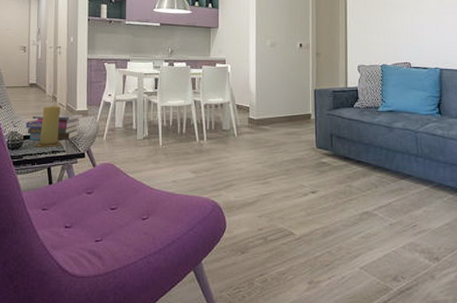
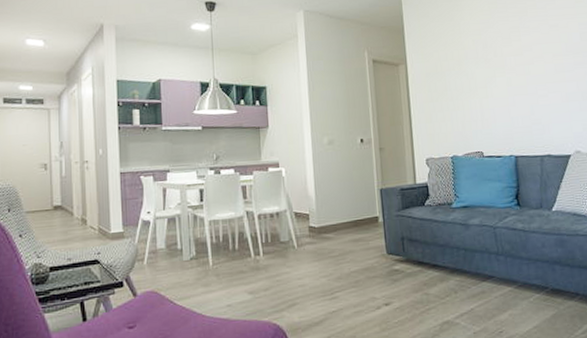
books: present [26,114,83,140] -> none [51,237,118,272]
candle: present [36,106,61,147] -> none [64,229,95,279]

